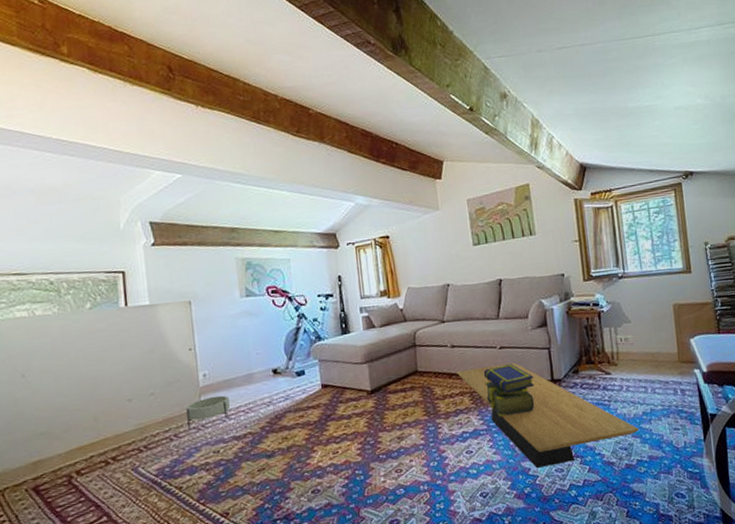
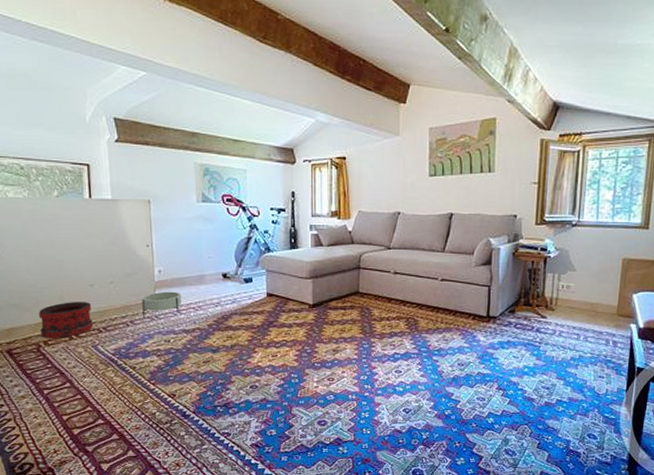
bucket: none [70,419,132,467] -> present [39,302,93,338]
coffee table: present [455,362,640,468] -> none [395,295,565,394]
stack of books: present [483,364,535,417] -> none [421,296,471,344]

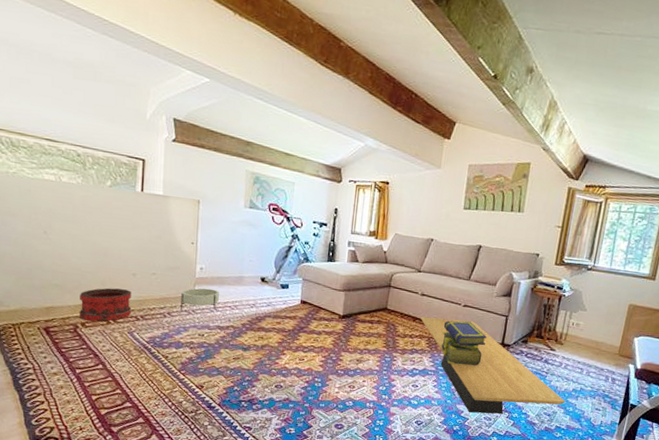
coffee table: none [395,295,565,394] -> present [419,316,566,415]
stack of books: none [421,296,471,344] -> present [440,320,487,366]

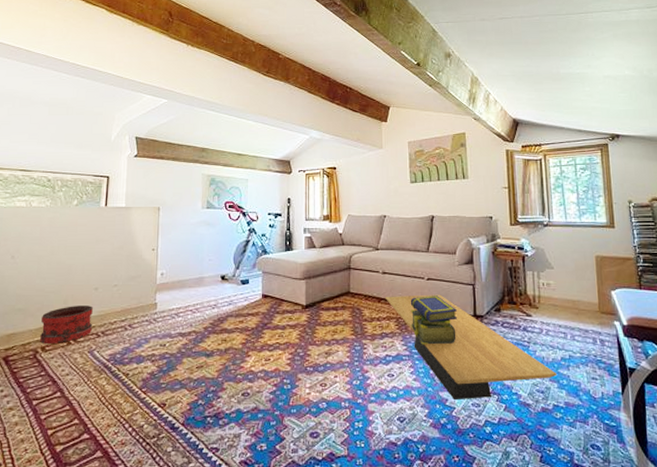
planter: present [181,288,220,310] -> none [142,294,181,320]

